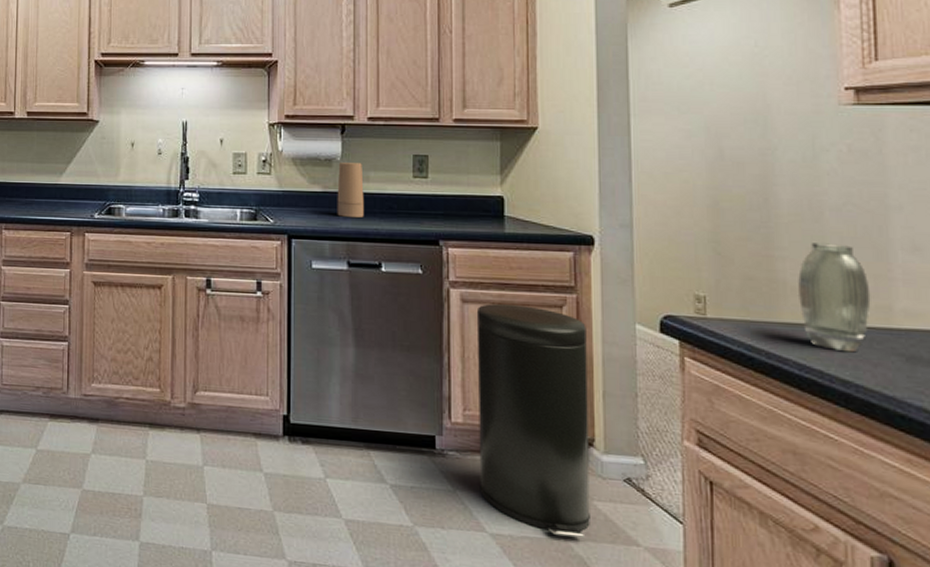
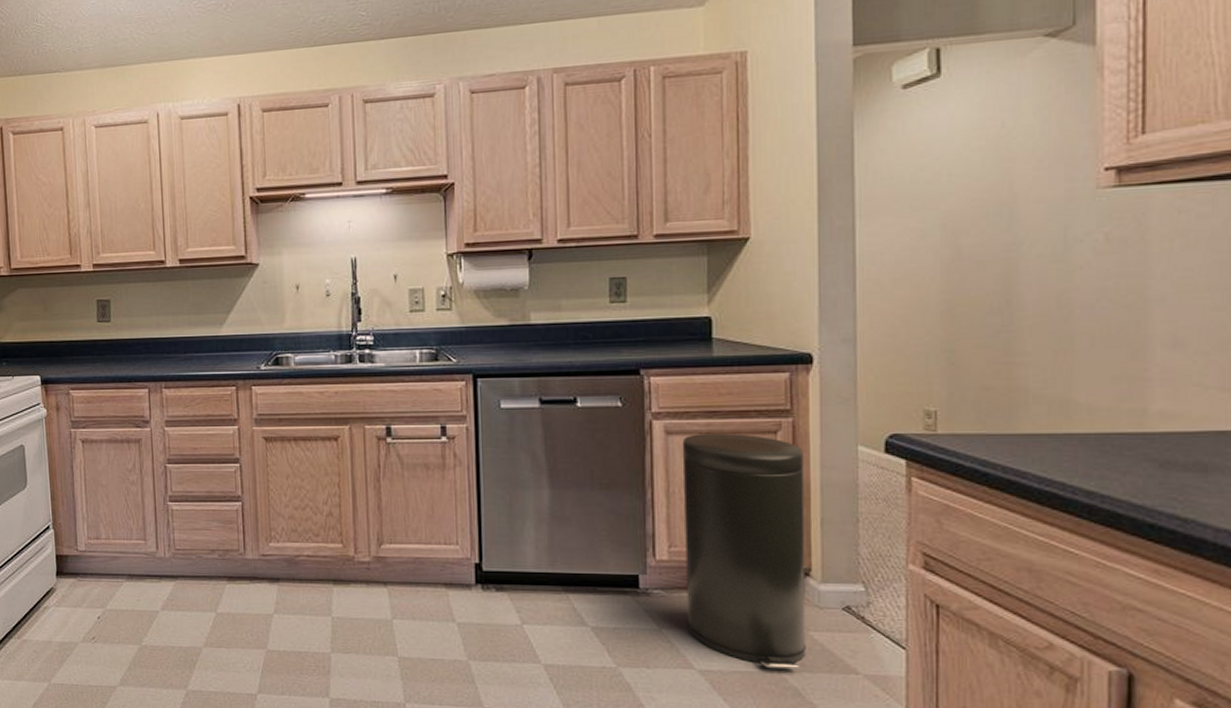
canister: present [337,162,364,217] -> none [525,291,556,351]
vase: present [797,243,871,353] -> none [1040,344,1123,461]

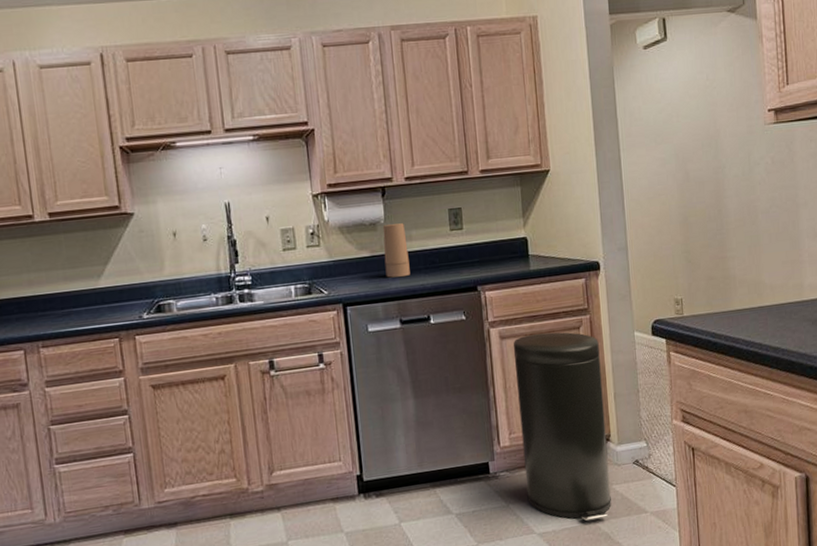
canister: none [525,291,556,351] -> present [382,223,410,278]

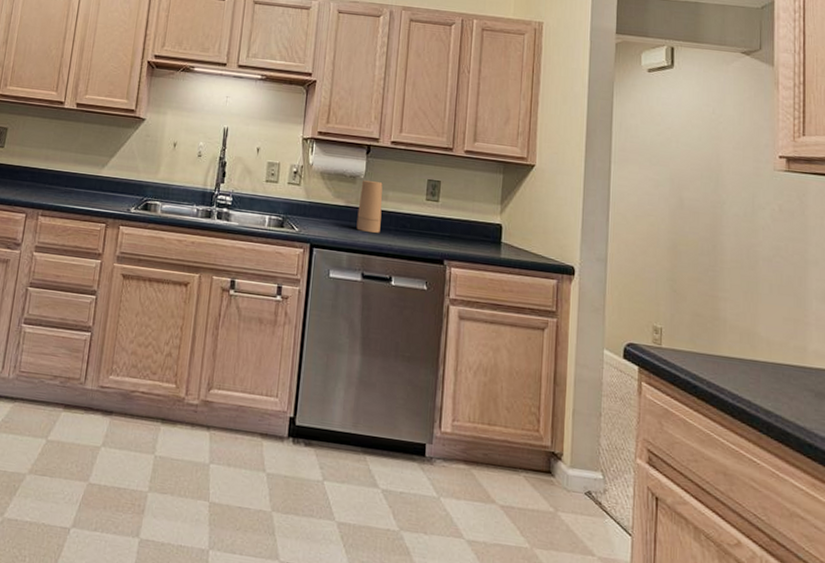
pedal bin: present [513,332,612,521] -> none [461,322,563,547]

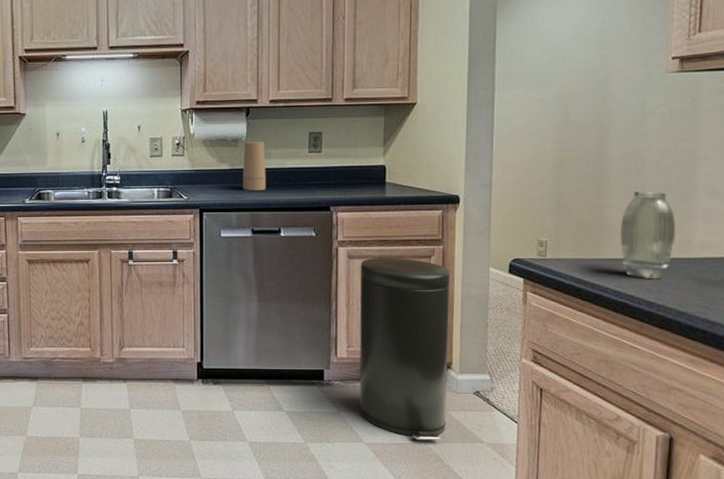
pedal bin: none [461,322,563,547] -> present [359,258,450,441]
vase: none [734,287,791,387] -> present [619,191,676,279]

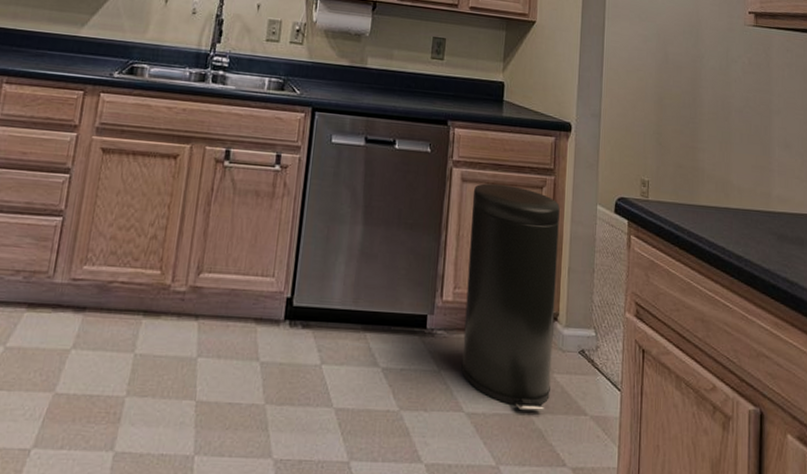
canister: present [242,142,266,190] -> none [360,38,388,94]
vase: present [619,191,676,279] -> none [711,137,758,232]

